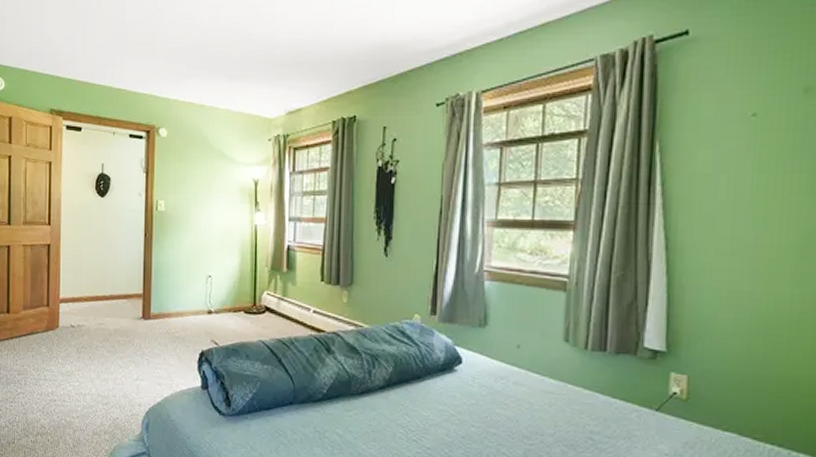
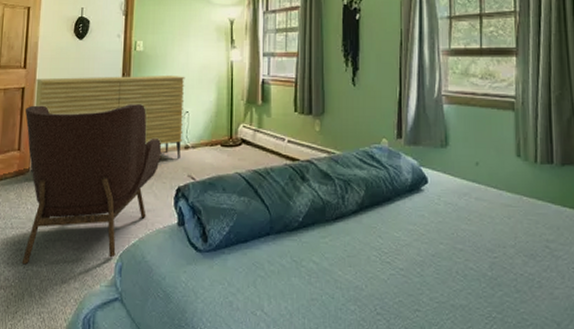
armchair: none [51,262,184,415] -> present [21,104,161,265]
dresser: none [60,235,208,327] -> present [31,76,185,171]

